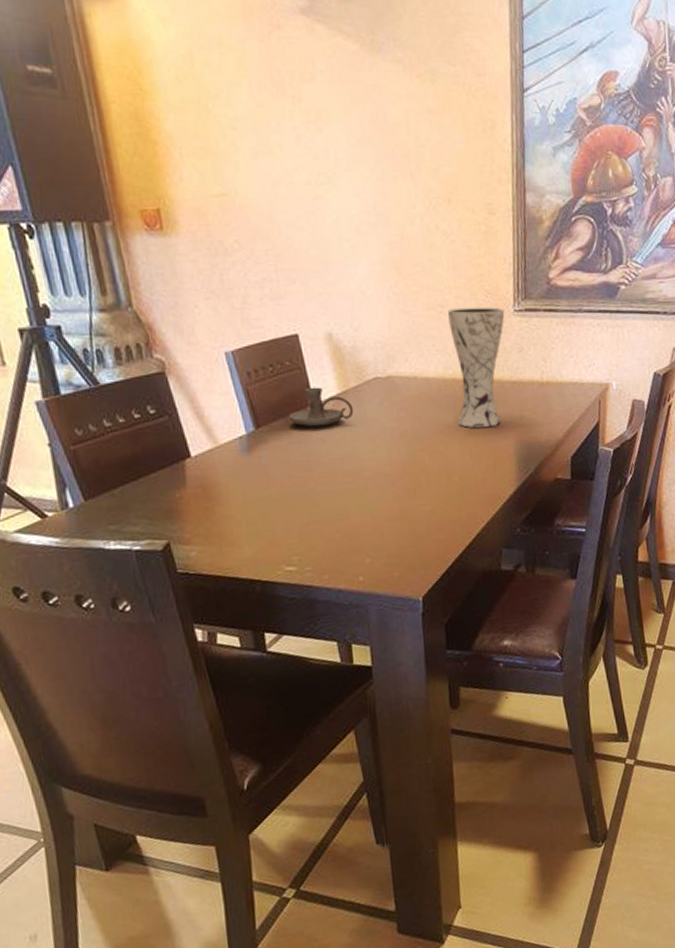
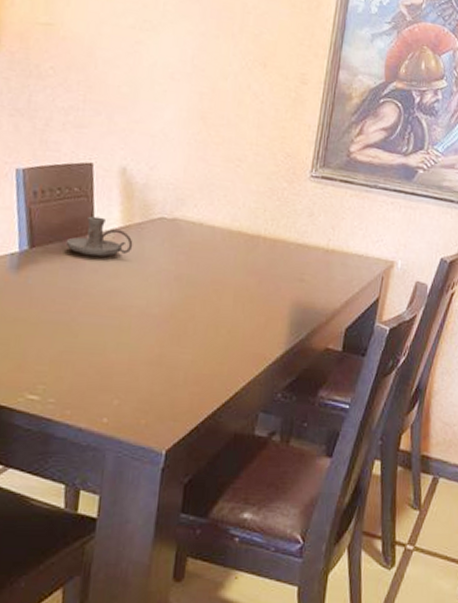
vase: present [448,306,505,428] -> none [236,164,302,286]

